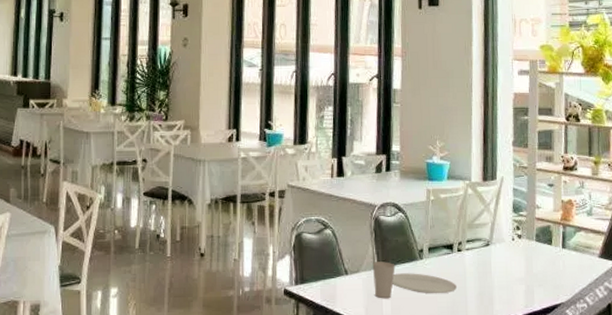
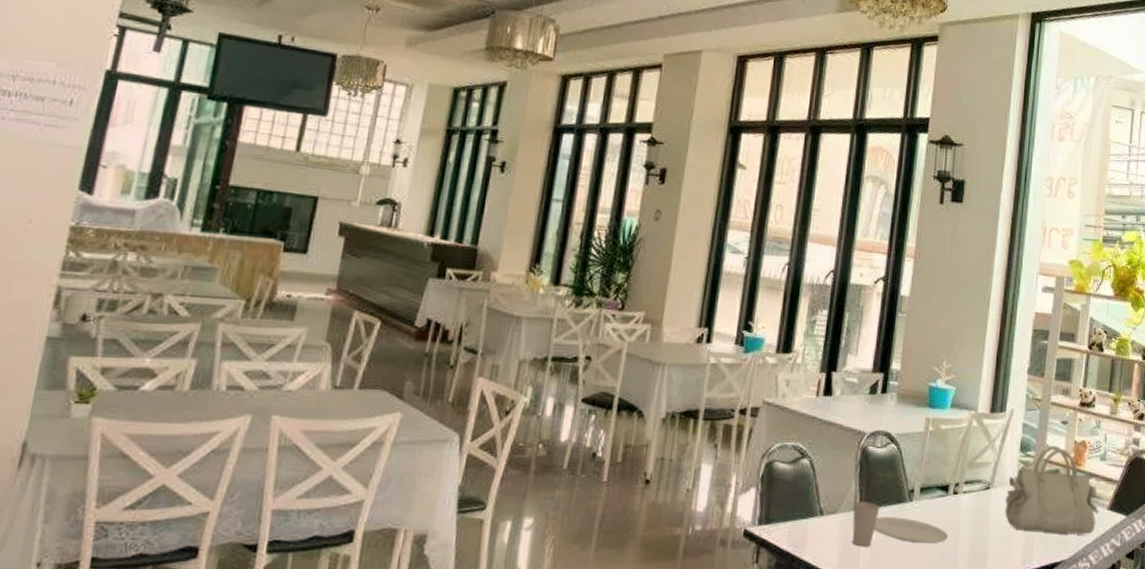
shoulder bag: none [504,206,591,281] -> present [1005,446,1099,535]

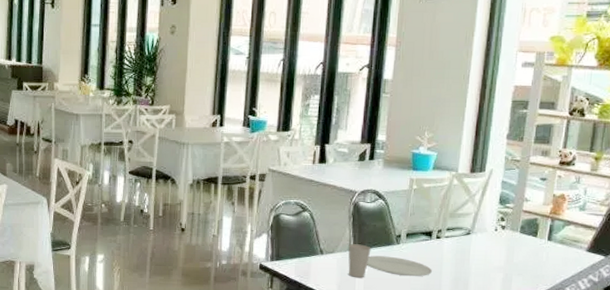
shoulder bag: present [1005,446,1099,535] -> none [485,199,577,272]

